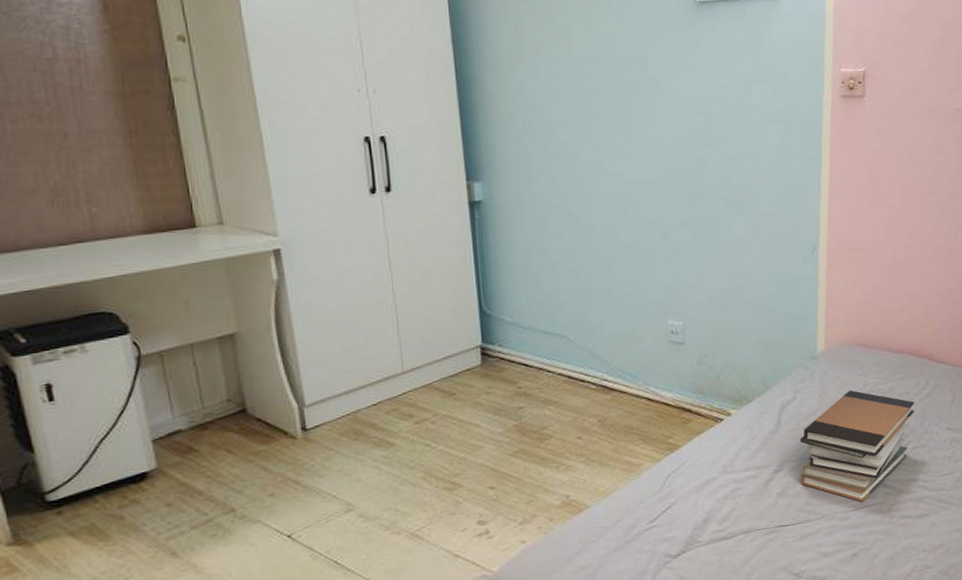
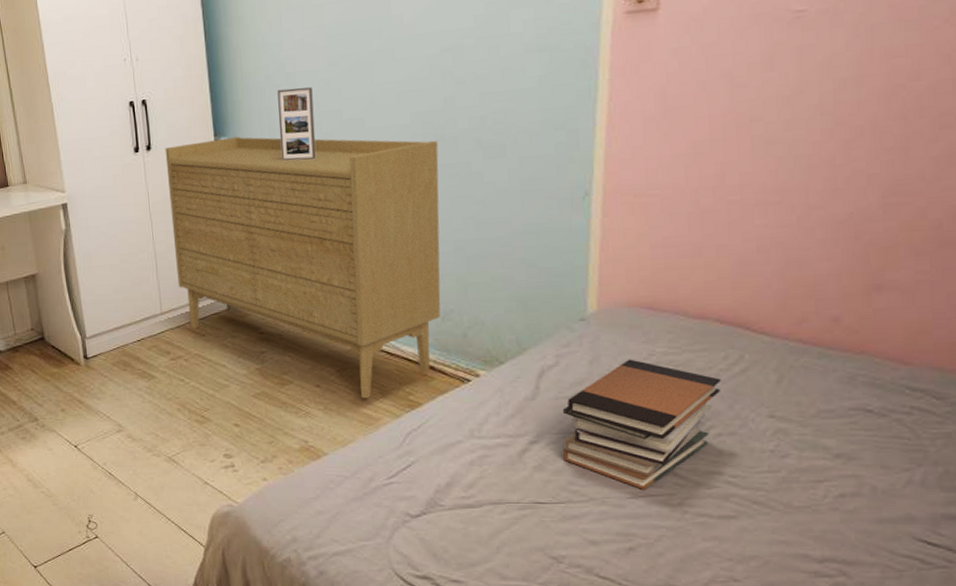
sideboard: none [408,182,696,447] -> present [165,136,441,399]
photo frame: none [536,136,576,210] -> present [277,87,316,161]

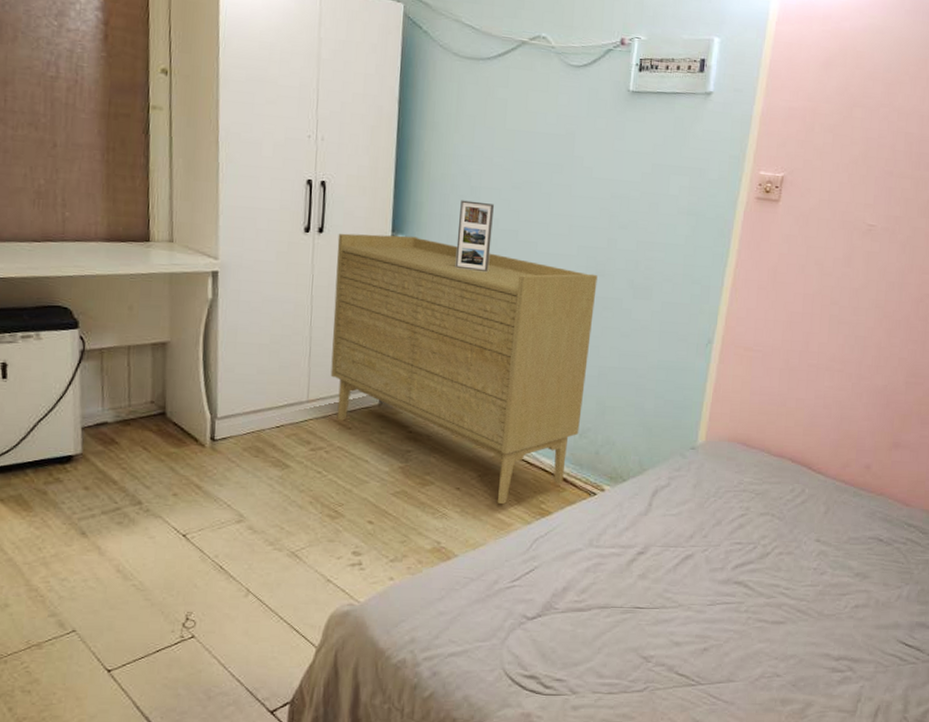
book stack: present [563,359,721,491] -> none [663,485,787,599]

